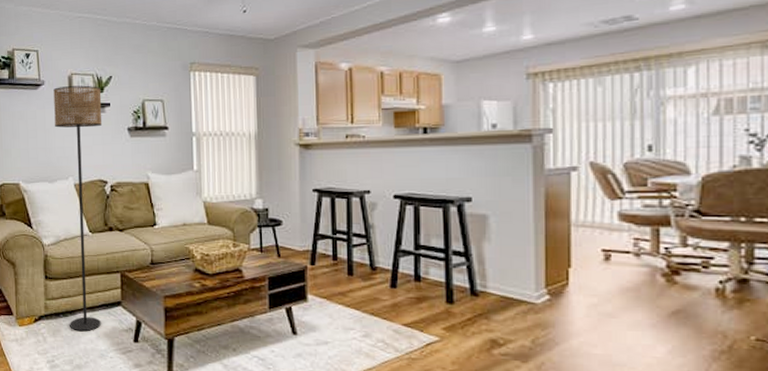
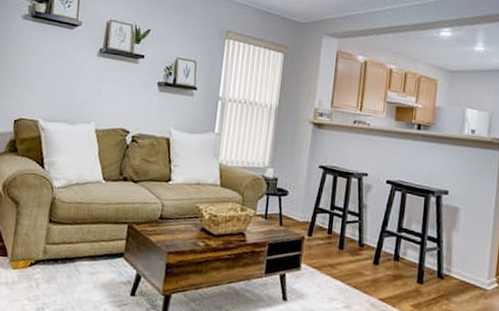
floor lamp: present [53,85,103,332] -> none [67,30,138,281]

